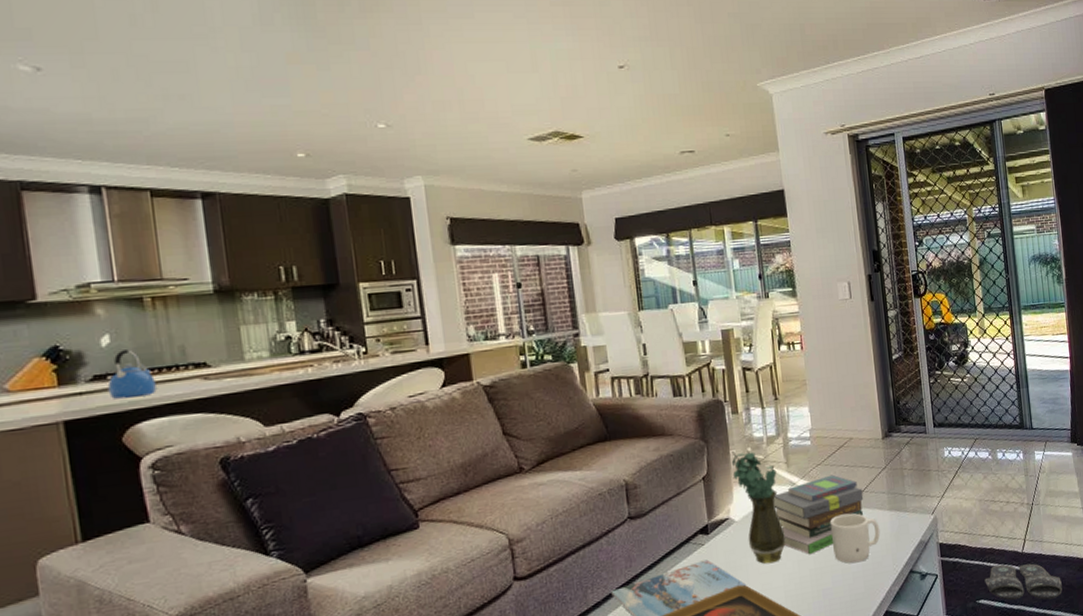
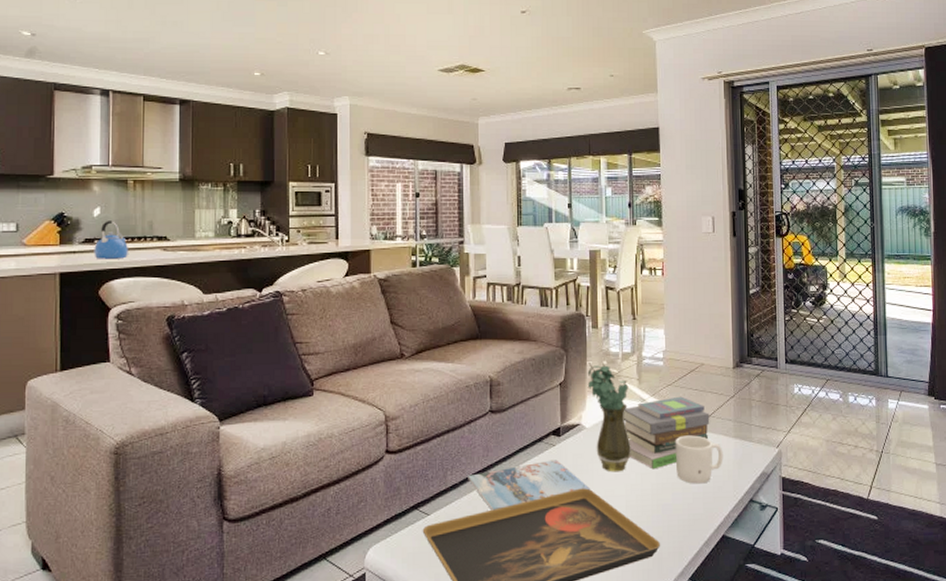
slippers: present [984,563,1063,600] -> none [826,507,908,551]

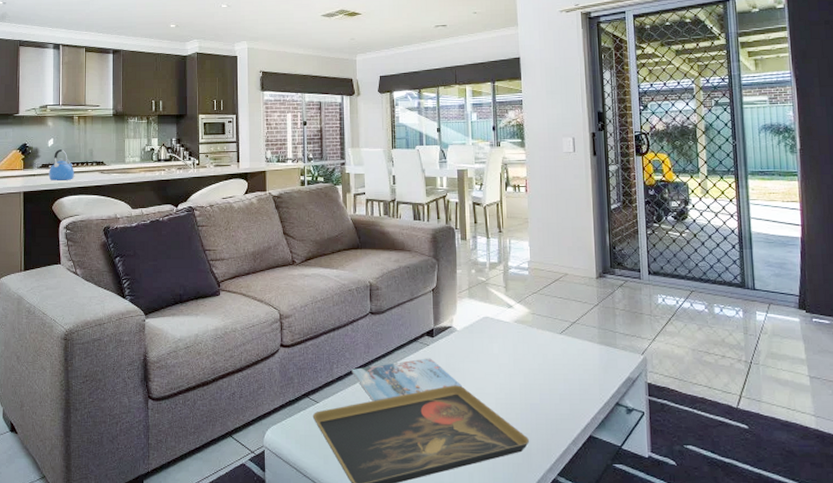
vase: present [587,361,631,472] -> none [457,270,500,372]
books: present [623,396,710,470] -> none [491,303,575,371]
mug: present [675,435,724,484] -> none [541,340,589,386]

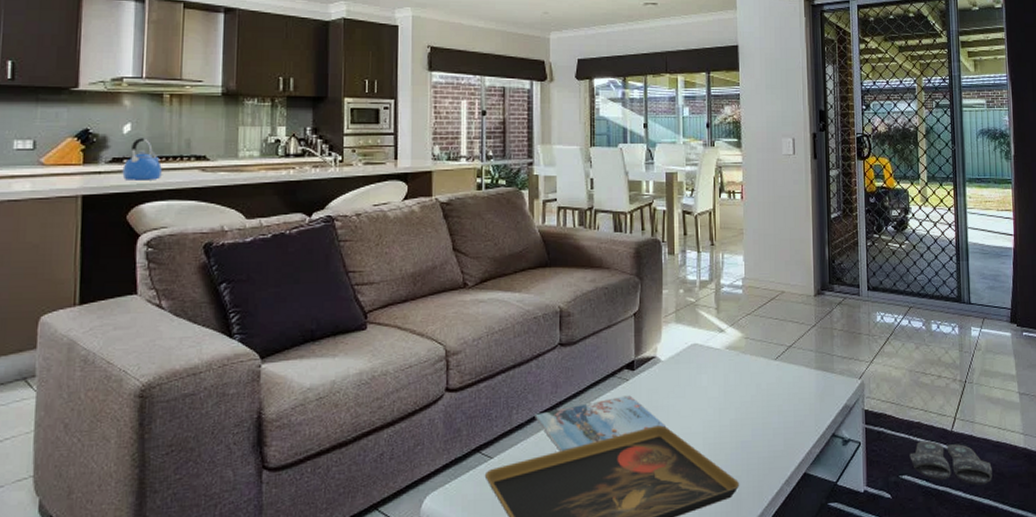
slippers: none [694,415,782,461] -> present [909,440,992,485]

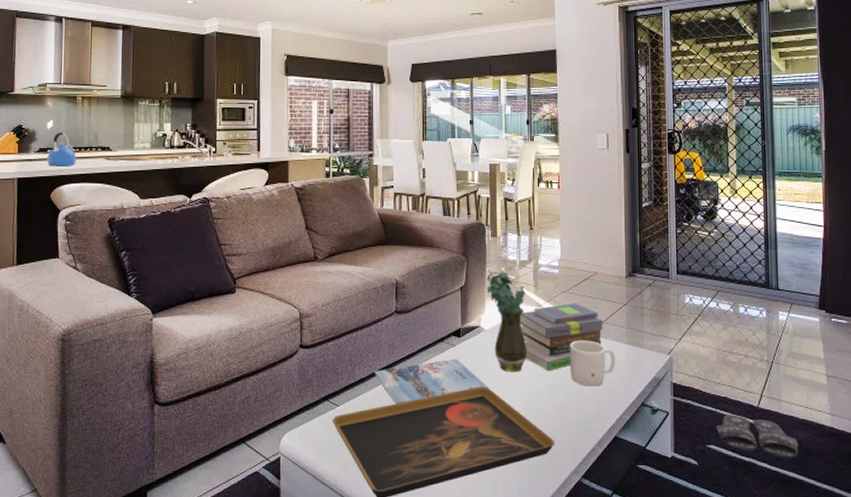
vase: none [663,290,709,408] -> present [486,268,527,373]
books: none [700,326,791,404] -> present [520,303,603,371]
mug: none [754,367,805,419] -> present [569,340,616,387]

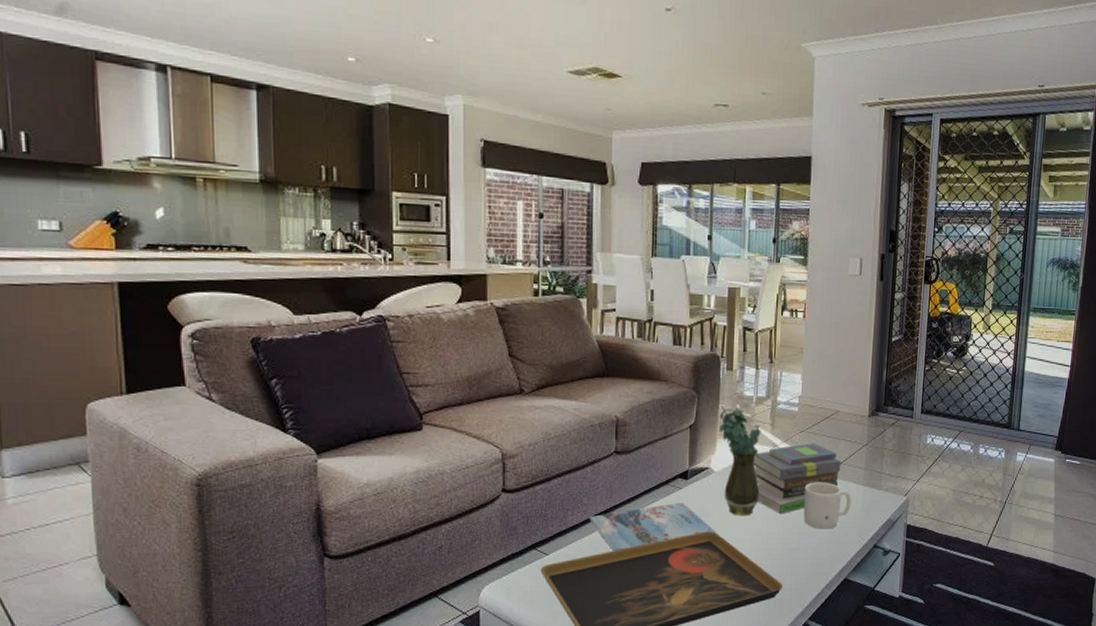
kettle: present [47,132,76,166] -> none [158,224,201,270]
slippers: present [716,414,798,459] -> none [945,554,1020,595]

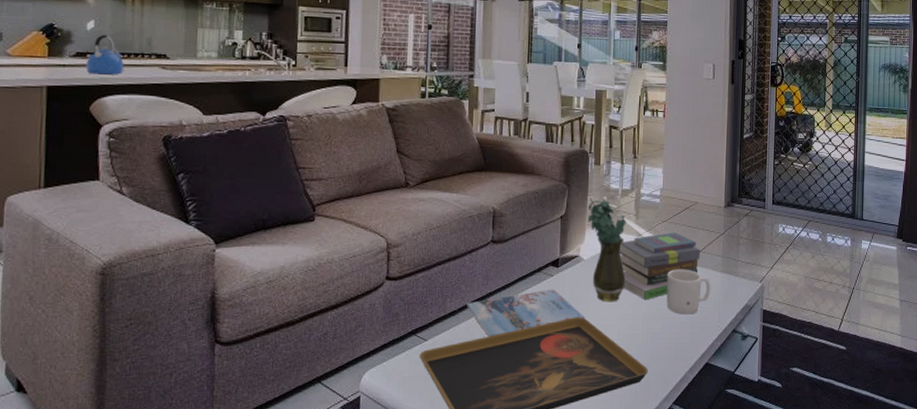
kettle: none [158,224,201,270] -> present [85,35,124,75]

